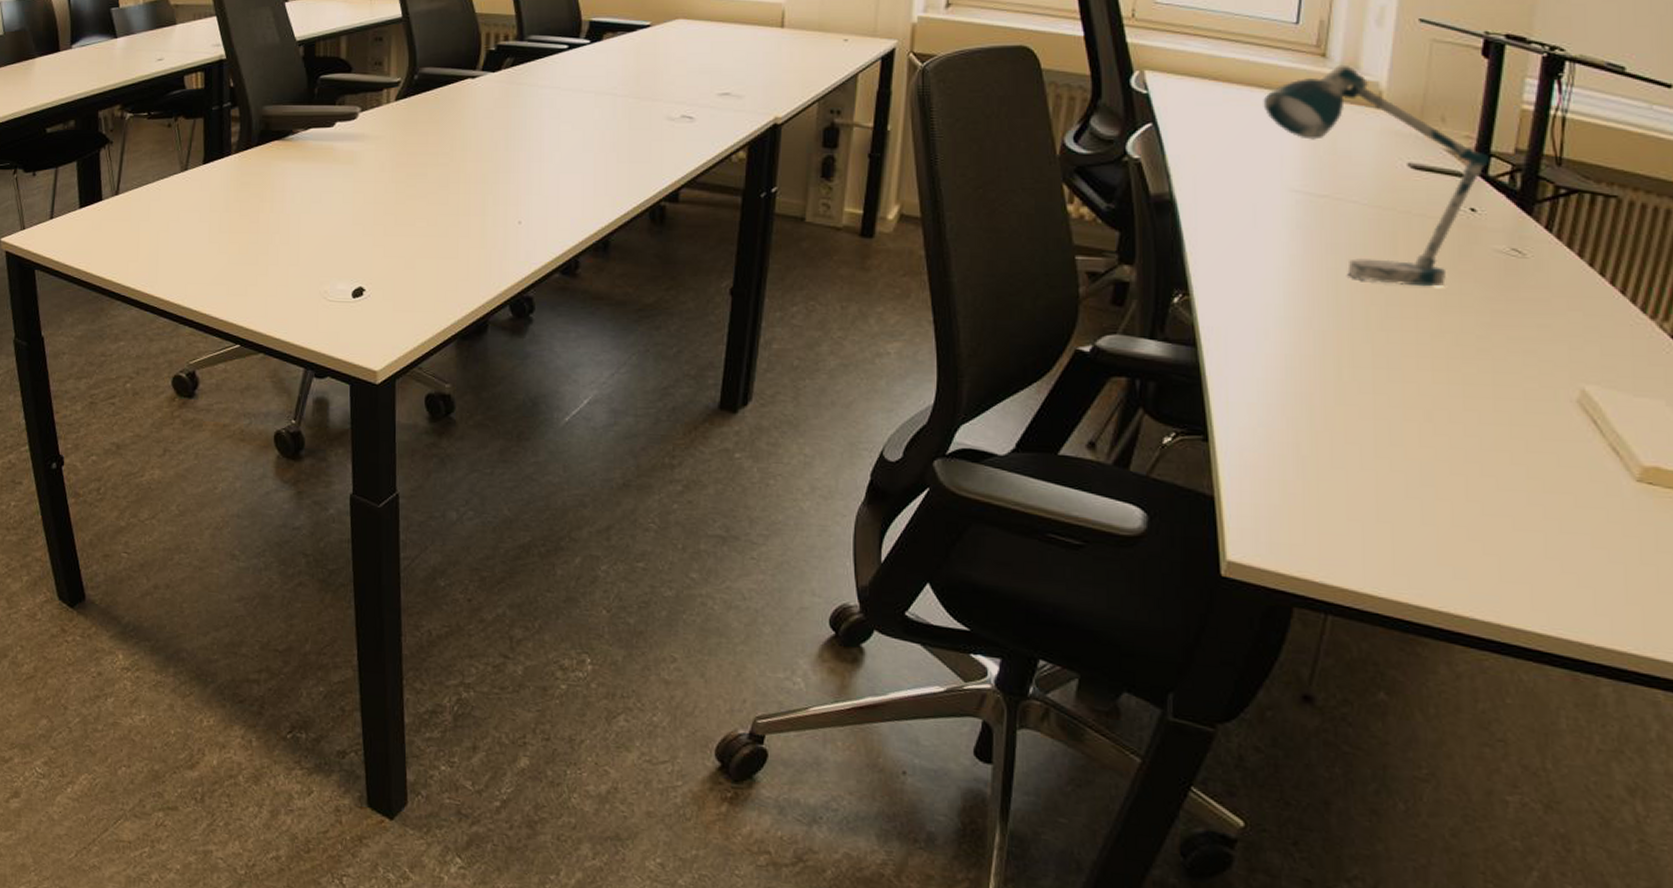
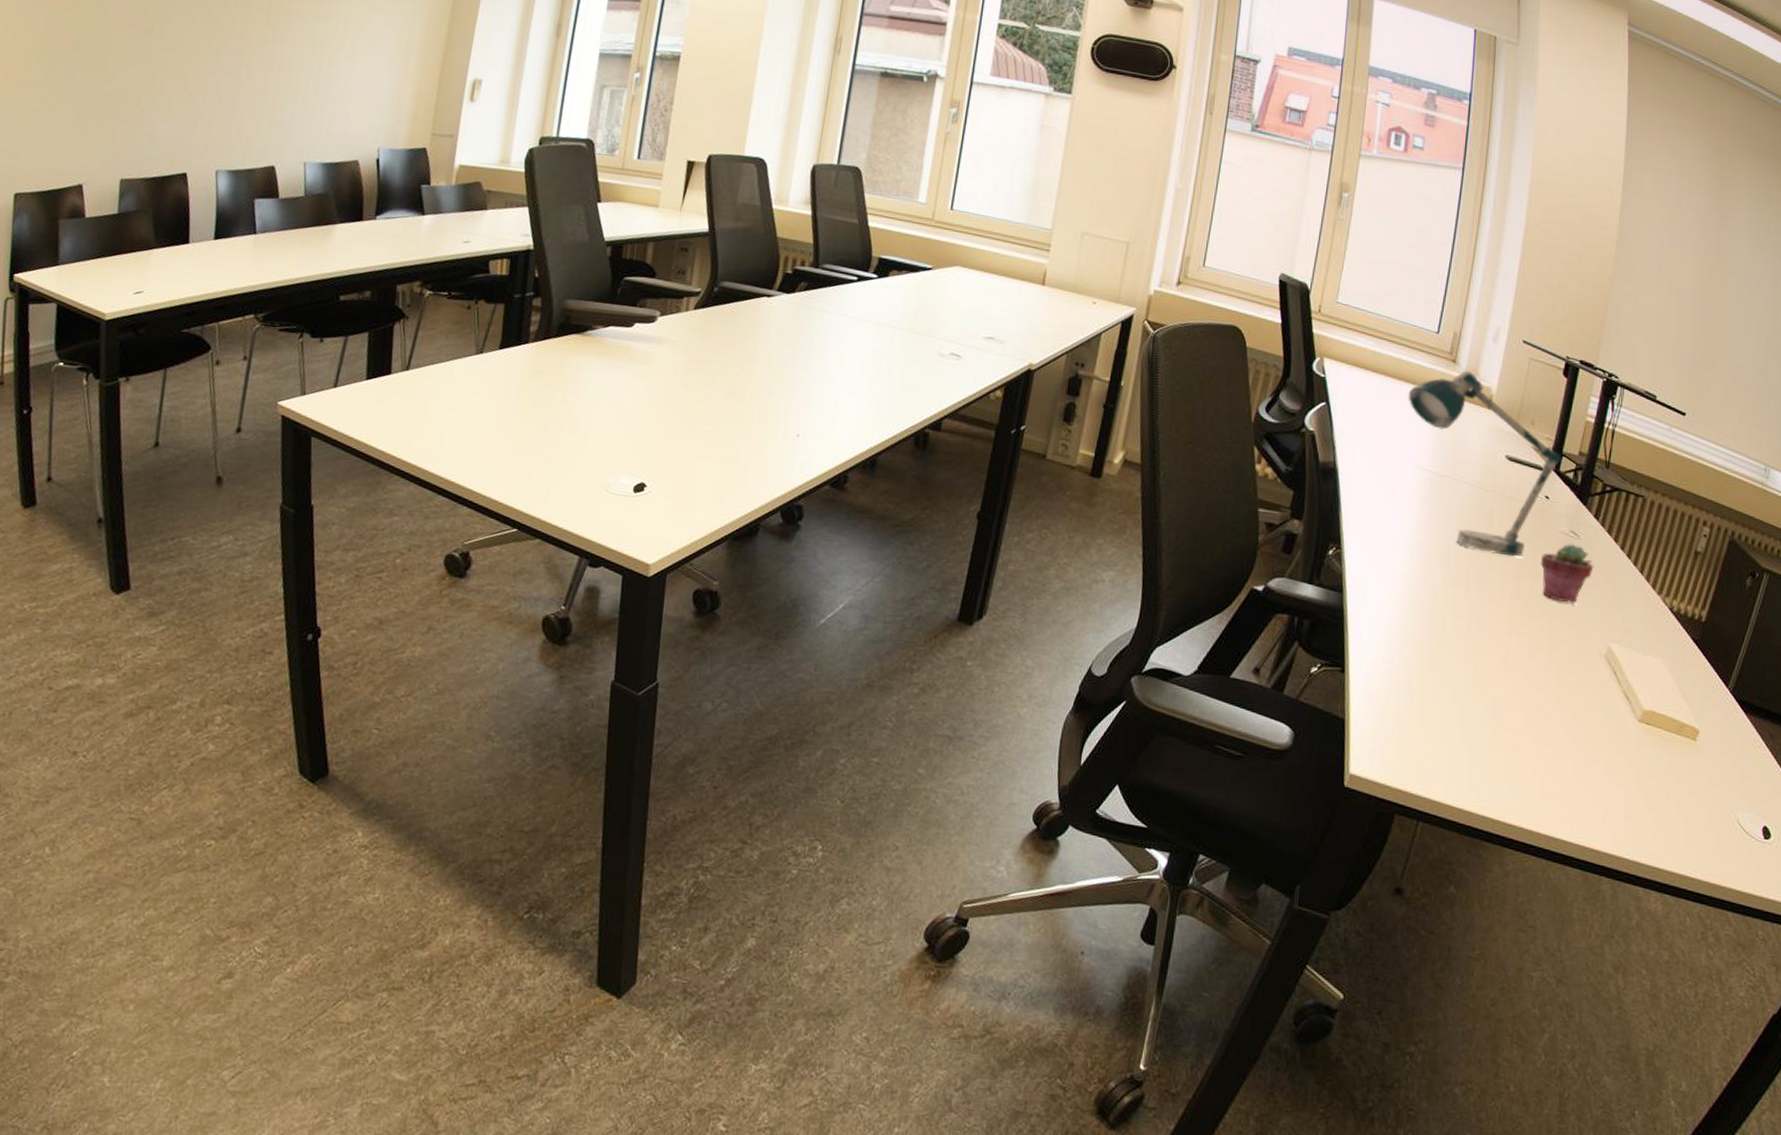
potted succulent: none [1470,265,1551,339] -> present [1540,544,1594,604]

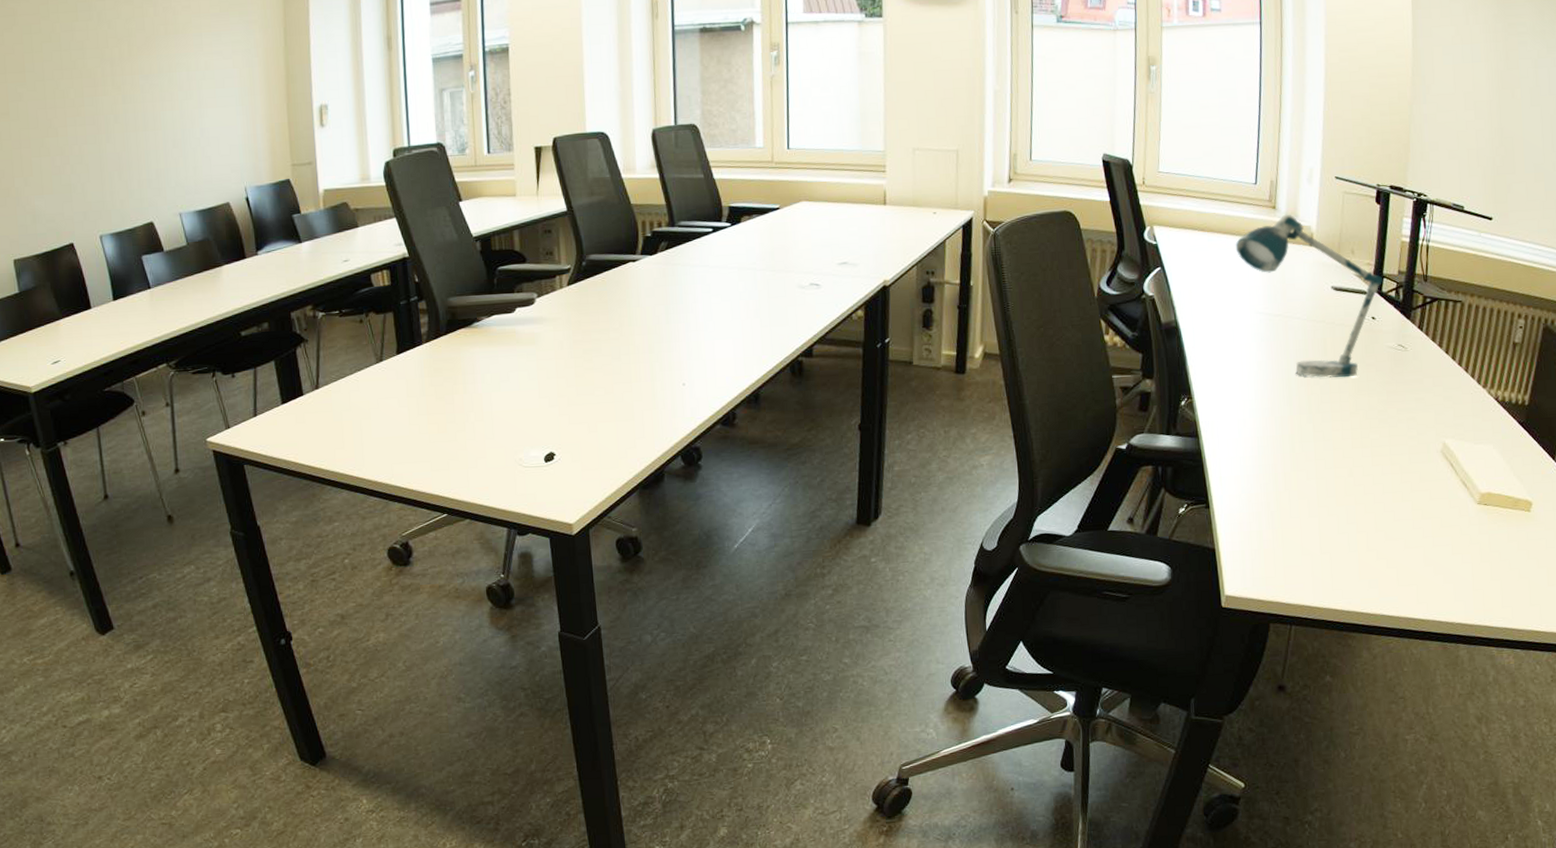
potted succulent: present [1540,544,1594,604] -> none [1374,356,1423,410]

